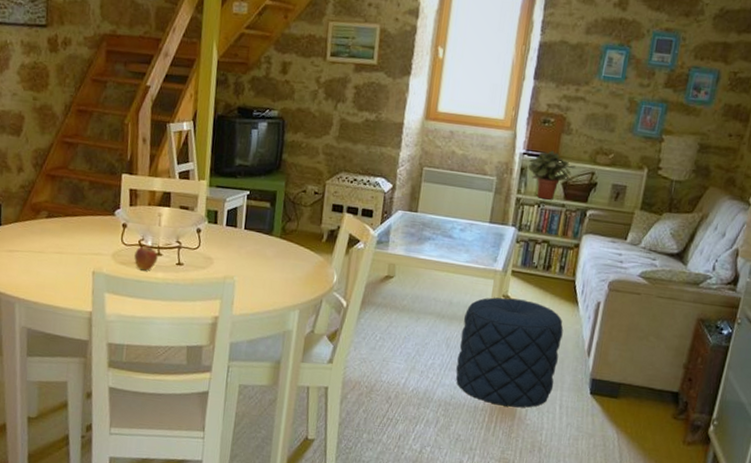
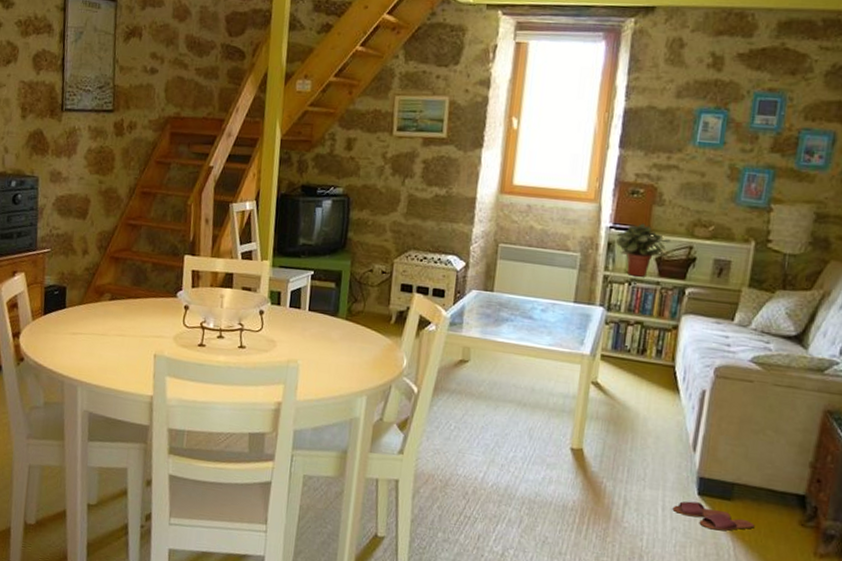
fruit: present [134,244,158,271] -> none [196,327,220,354]
pouf: present [456,297,564,408] -> none [540,384,663,508]
slippers: none [568,399,636,425] -> present [672,501,755,531]

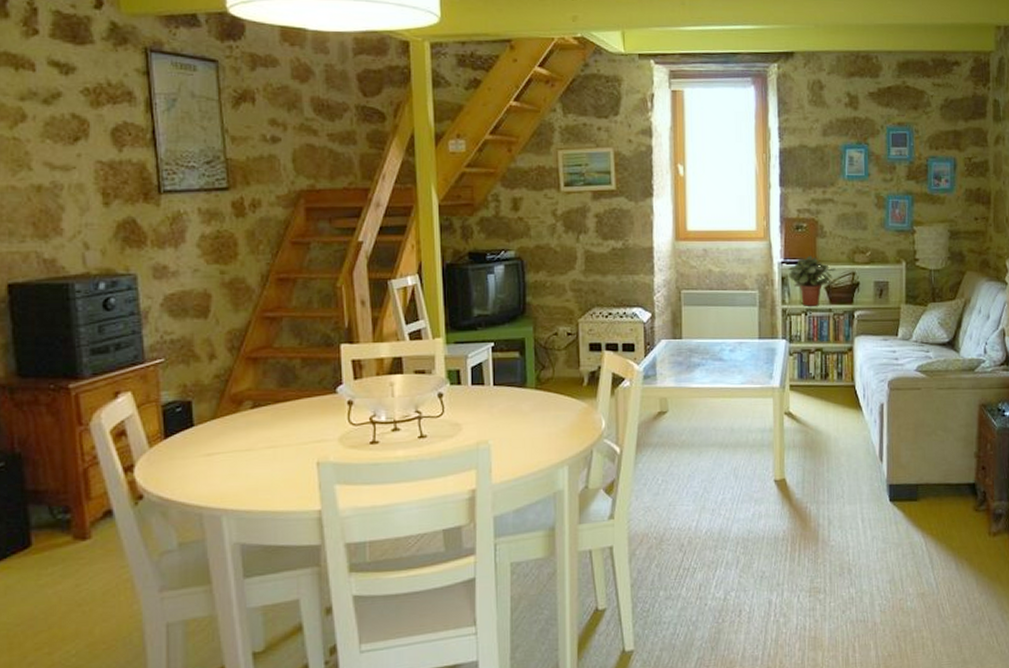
slippers: present [672,501,755,531] -> none [870,508,940,531]

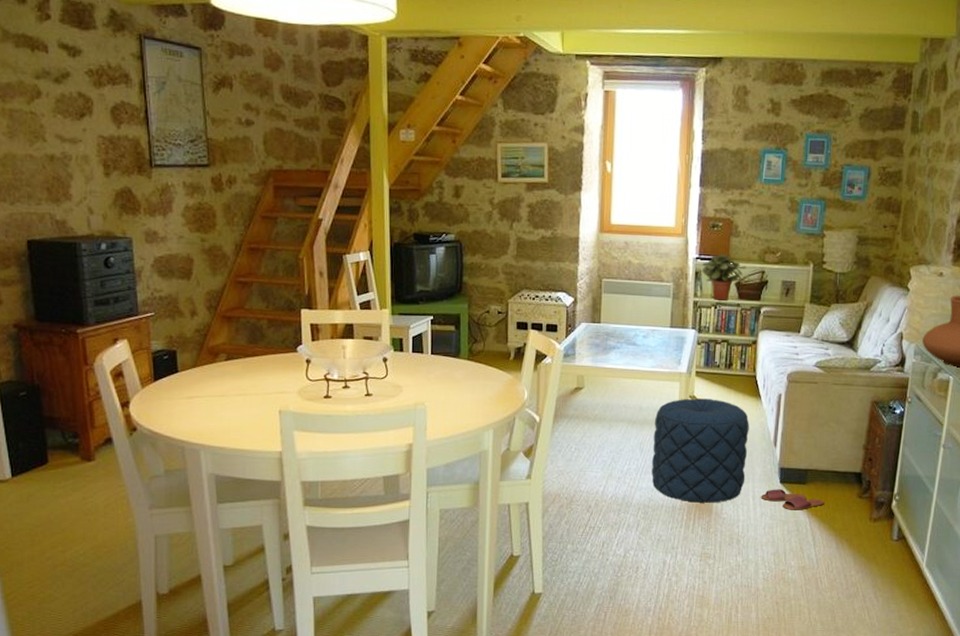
pouf: none [748,414,852,531] -> present [652,398,749,503]
slippers: none [870,508,940,531] -> present [761,489,825,510]

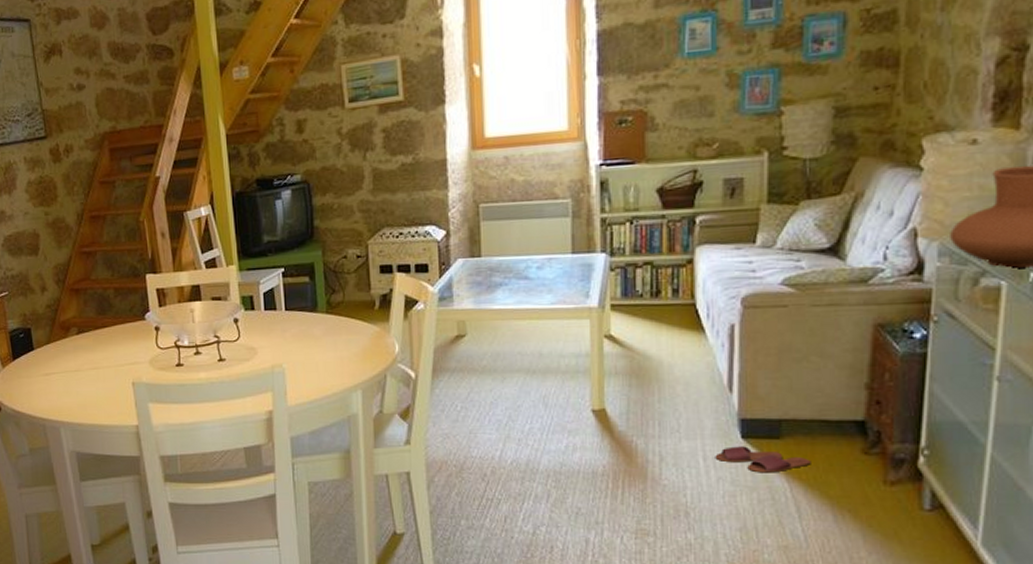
pouf: present [652,398,749,503] -> none [559,337,691,467]
potted plant: present [701,253,747,300] -> none [608,153,671,214]

